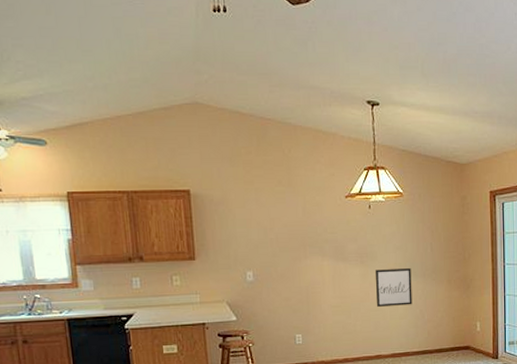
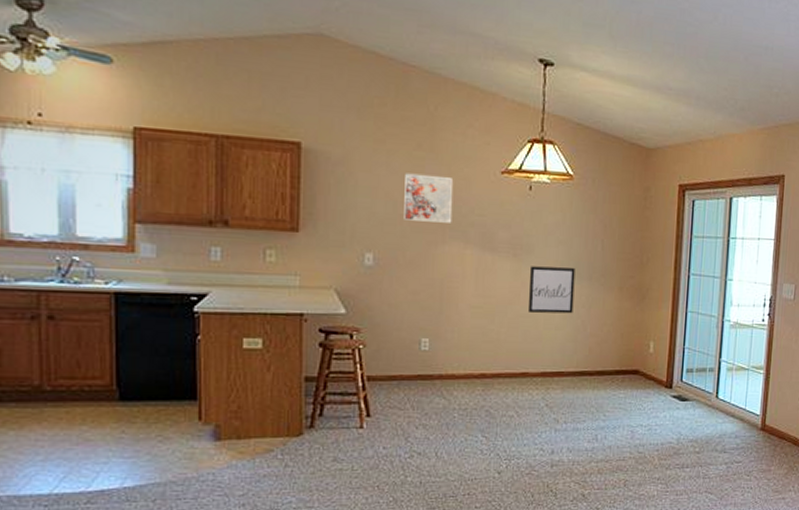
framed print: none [271,204,311,243] -> present [404,173,454,223]

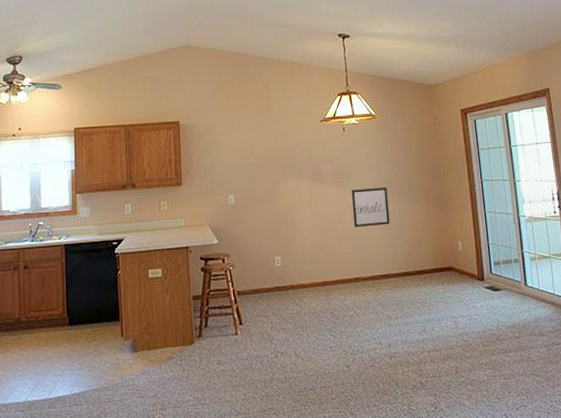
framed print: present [404,173,454,223] -> none [252,130,289,167]

